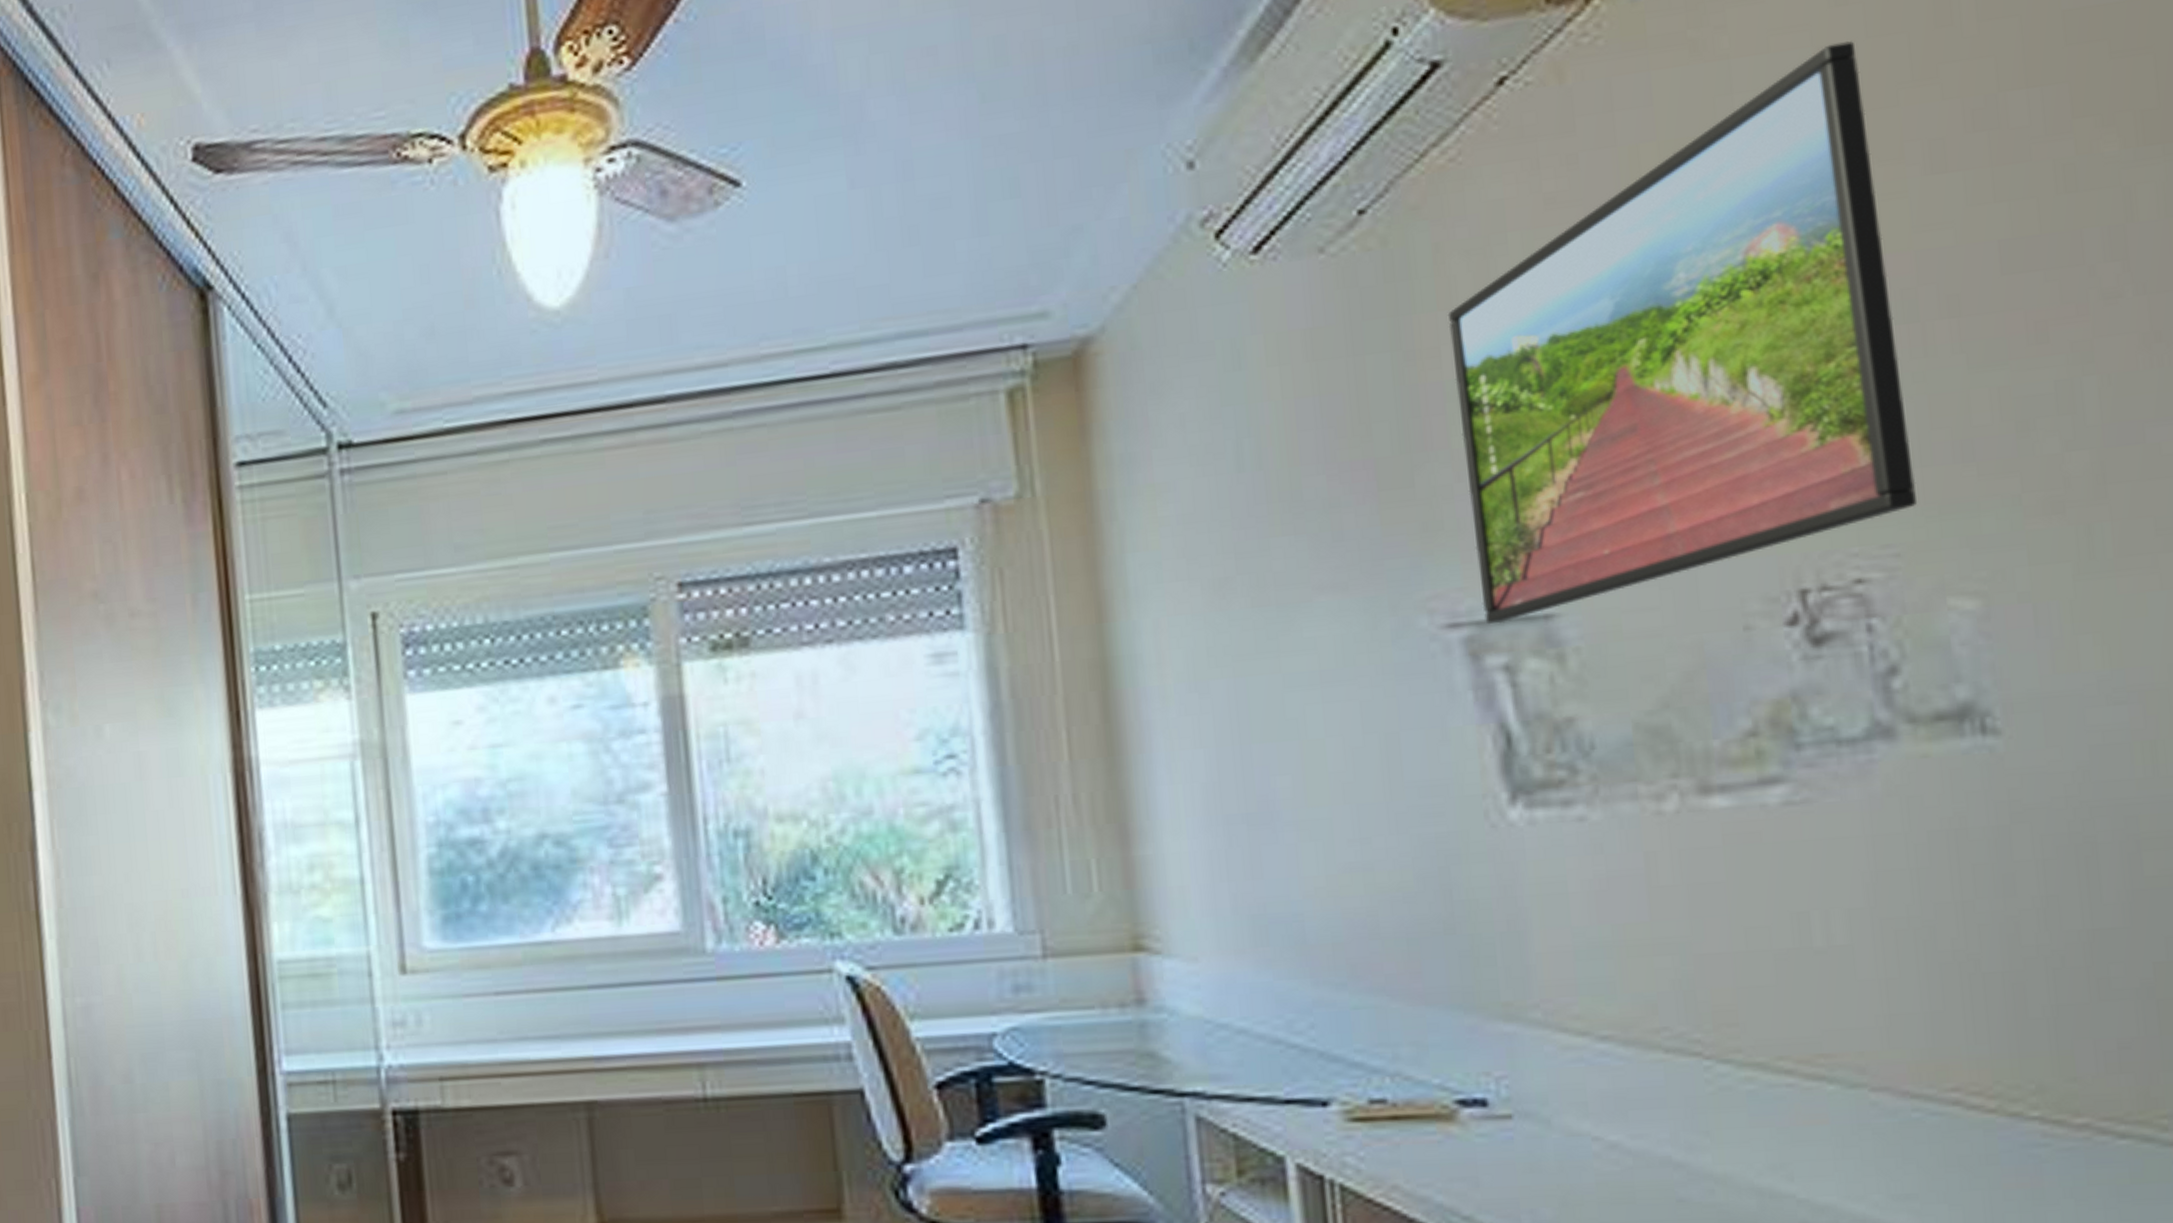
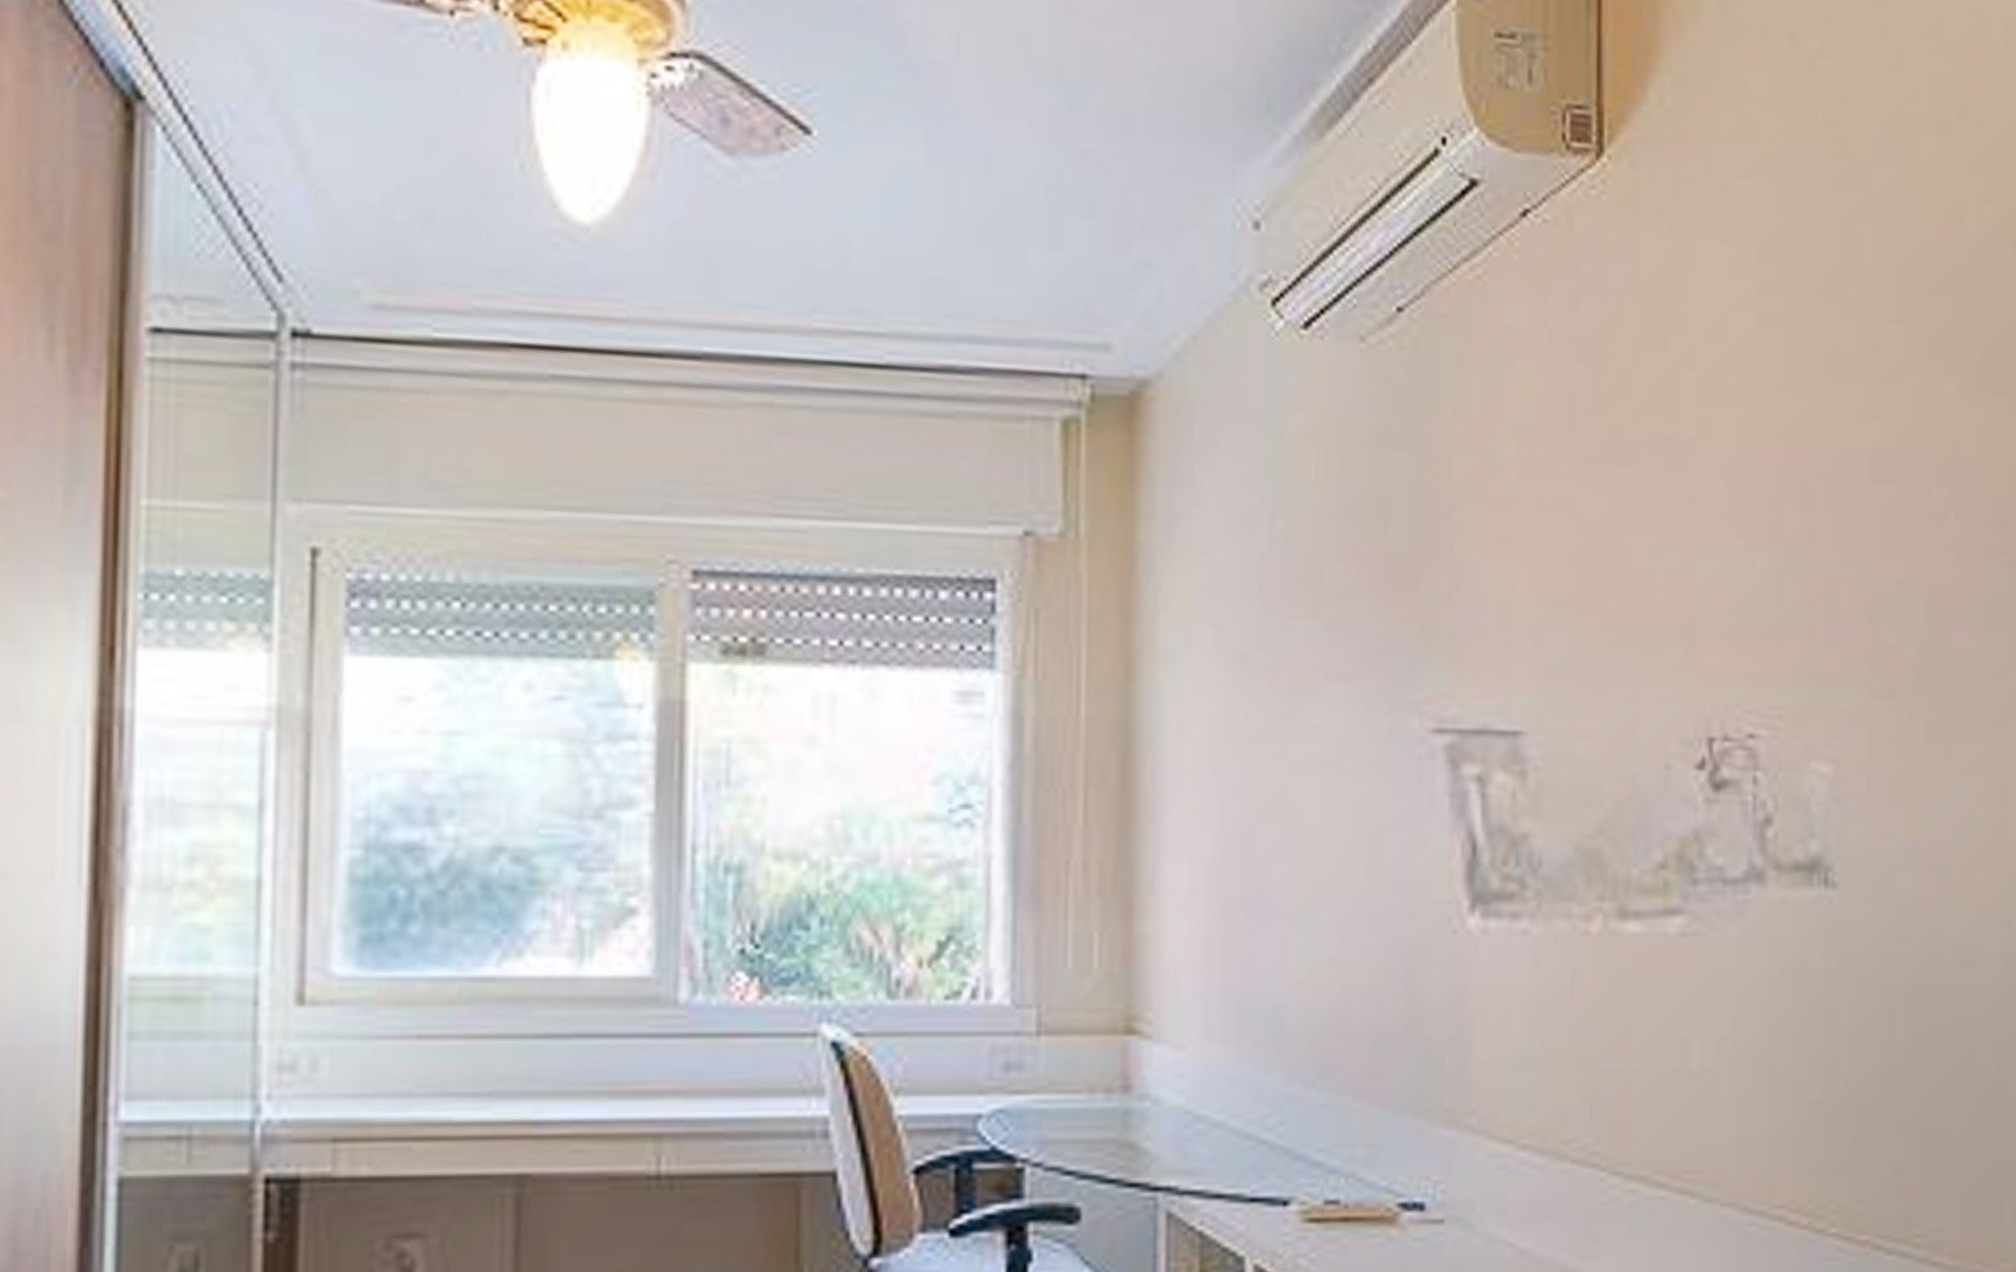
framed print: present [1447,41,1917,625] -> none [1461,247,1798,735]

